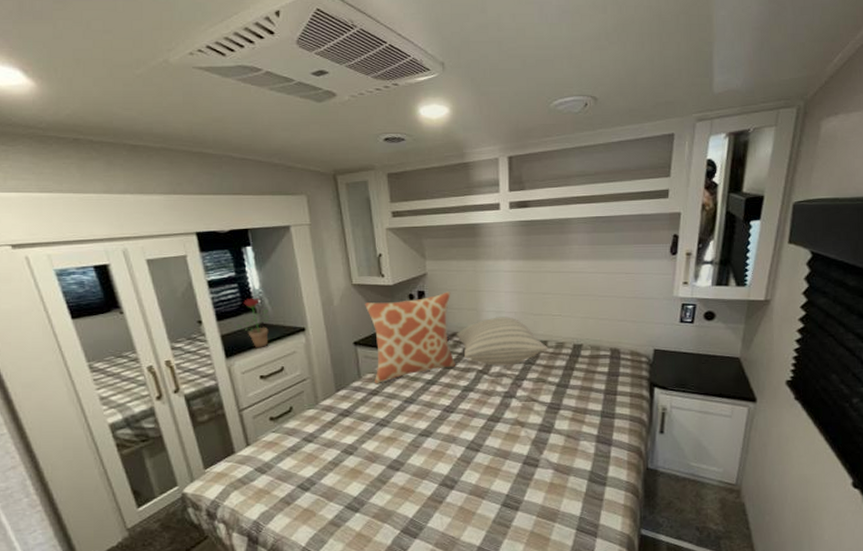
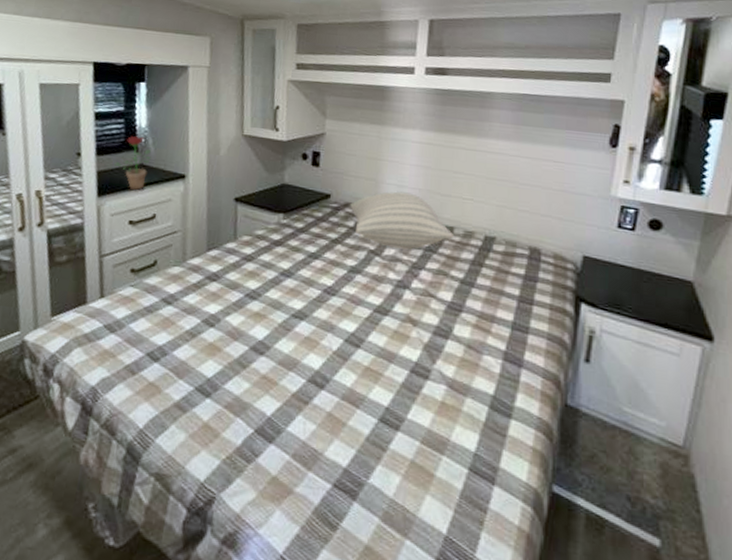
pillow: present [365,291,455,383] -> none [251,156,349,248]

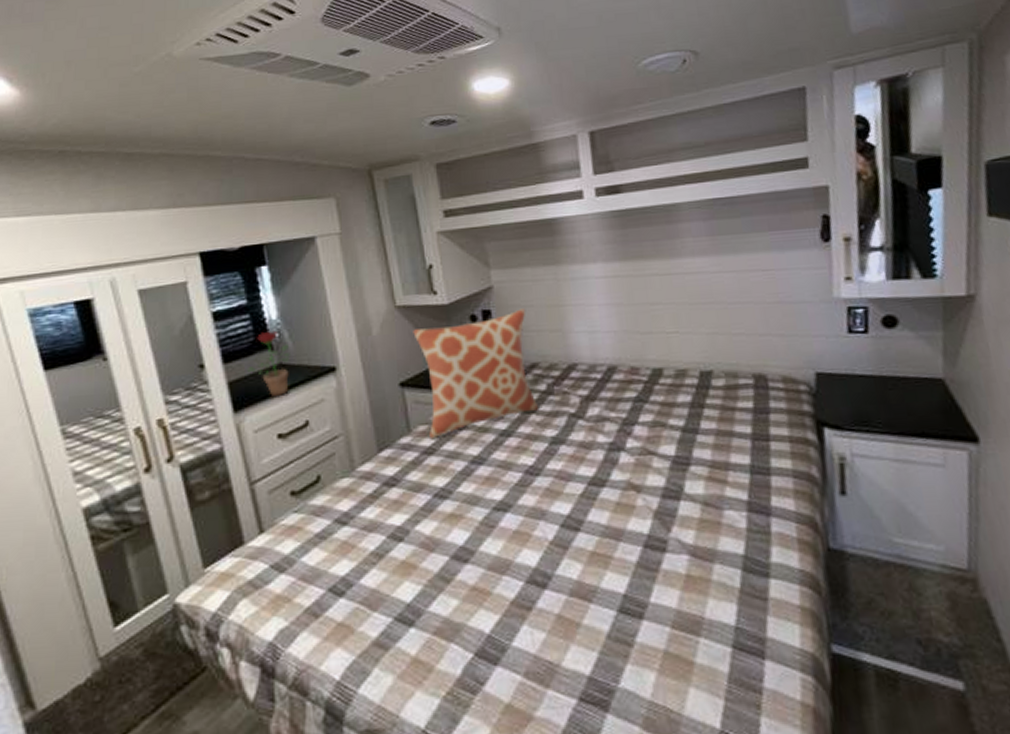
pillow: none [251,156,349,248] -> present [413,308,538,438]
pillow: present [350,191,453,250] -> none [537,338,664,406]

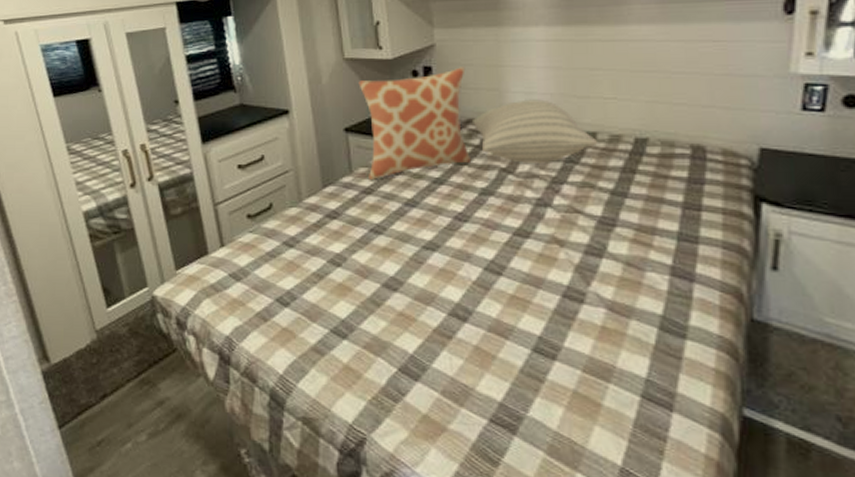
decorative plant: present [246,332,290,396] -> none [213,76,250,132]
pillow: none [537,338,664,406] -> present [473,99,597,163]

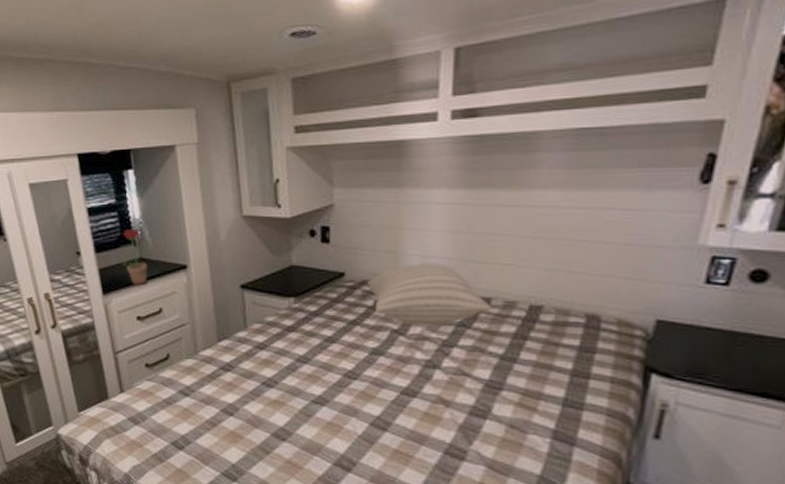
decorative plant: none [213,76,250,132] -> present [113,229,150,285]
pillow: present [358,67,470,180] -> none [256,228,364,336]

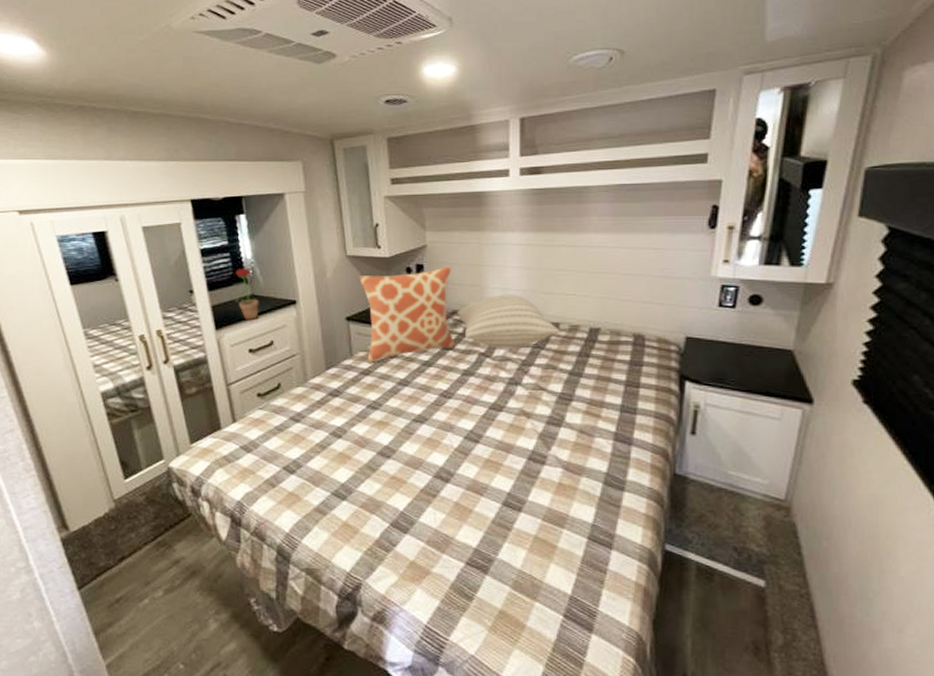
pillow: none [256,228,364,336] -> present [359,265,455,362]

